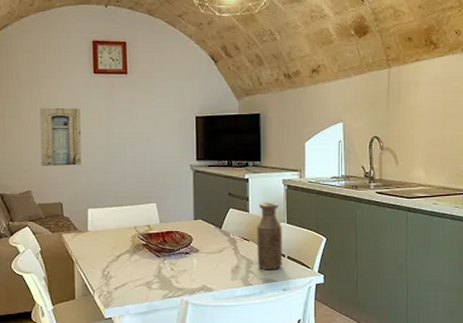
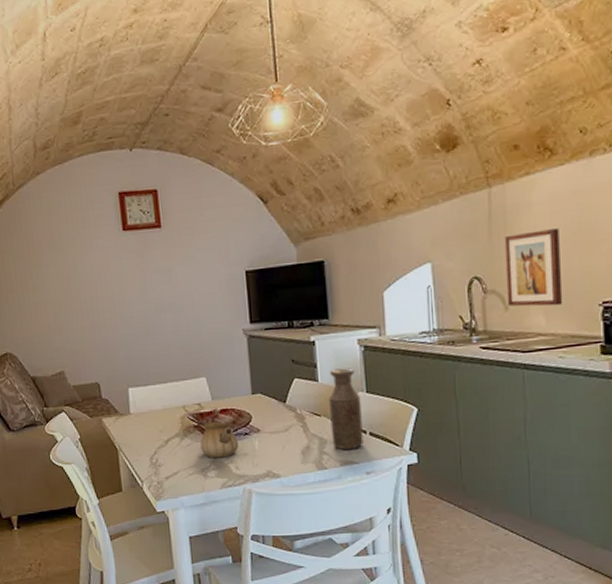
wall art: present [39,107,81,166] -> none [66,273,117,342]
teapot: none [147,230,180,273] -> present [200,408,239,458]
wall art: none [398,104,438,164] -> present [504,228,563,307]

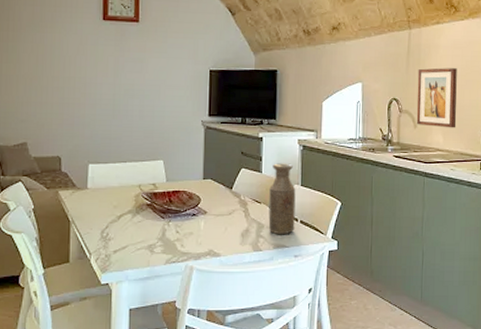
teapot: present [200,408,239,458] -> none [151,189,186,236]

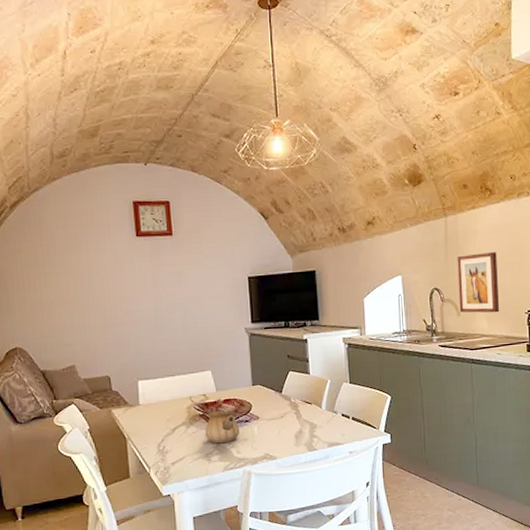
teapot: none [151,189,186,236] -> present [205,398,240,444]
bottle: present [268,163,296,234] -> none [319,362,347,433]

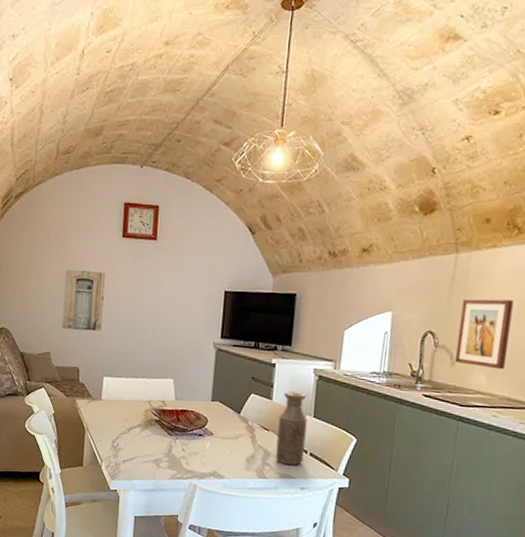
wall art: none [79,274,128,338] -> present [62,269,105,332]
teapot: present [205,398,240,444] -> none [158,407,193,453]
bottle: none [319,362,347,433] -> present [275,391,308,465]

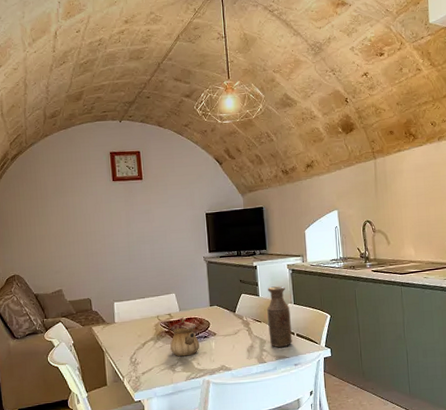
wall art: present [62,269,105,332] -> none [66,213,106,267]
teapot: none [158,407,193,453] -> present [170,317,200,357]
wall art: present [455,299,514,370] -> none [386,189,426,242]

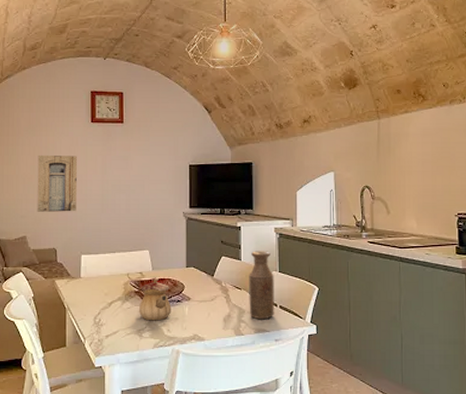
wall art: none [66,213,106,267] -> present [37,154,77,212]

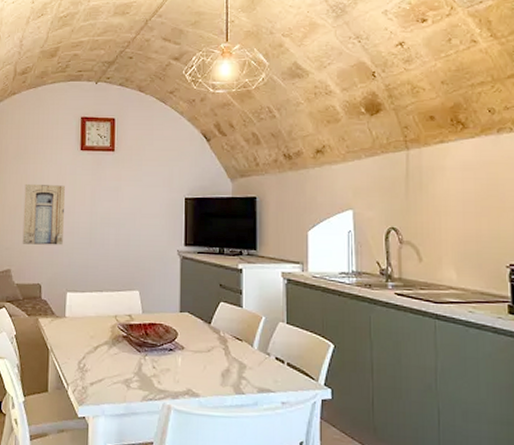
teapot: present [139,277,172,321] -> none [127,321,163,371]
bottle: present [249,251,274,319] -> none [251,297,281,377]

